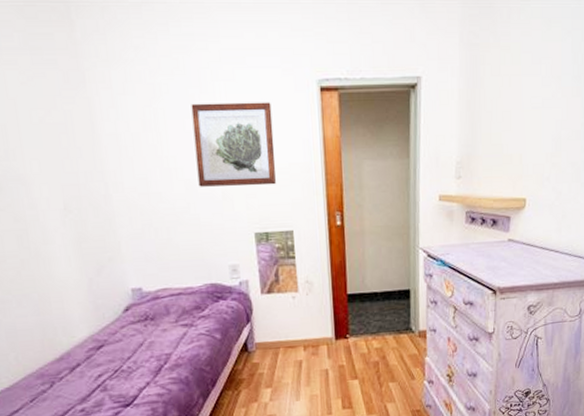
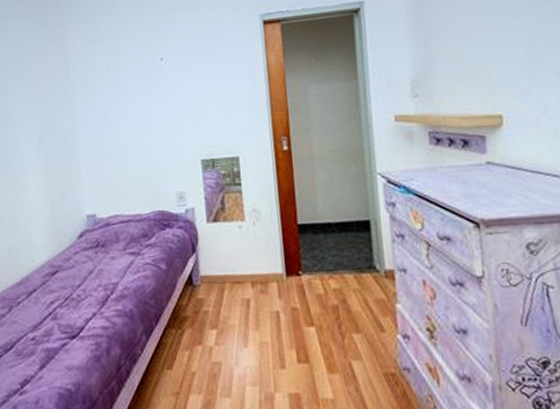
wall art: present [191,102,276,187] -> none [147,38,222,118]

